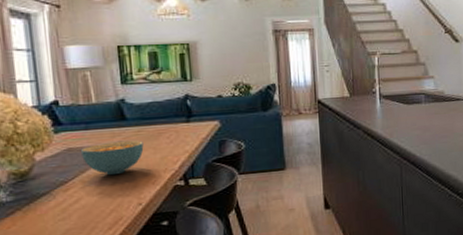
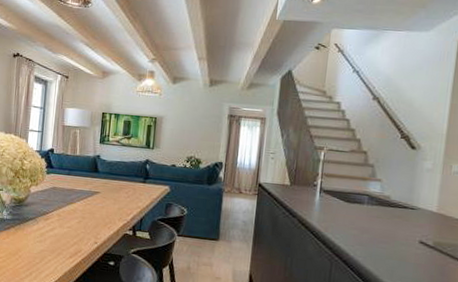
cereal bowl: present [81,140,144,176] -> none [62,188,107,215]

